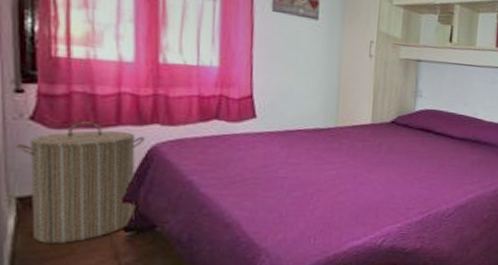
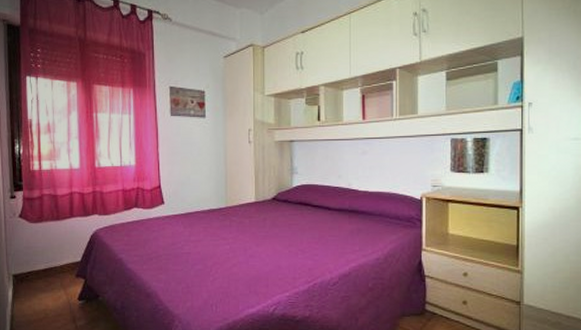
laundry hamper: present [15,121,144,243] -> none [11,216,88,310]

